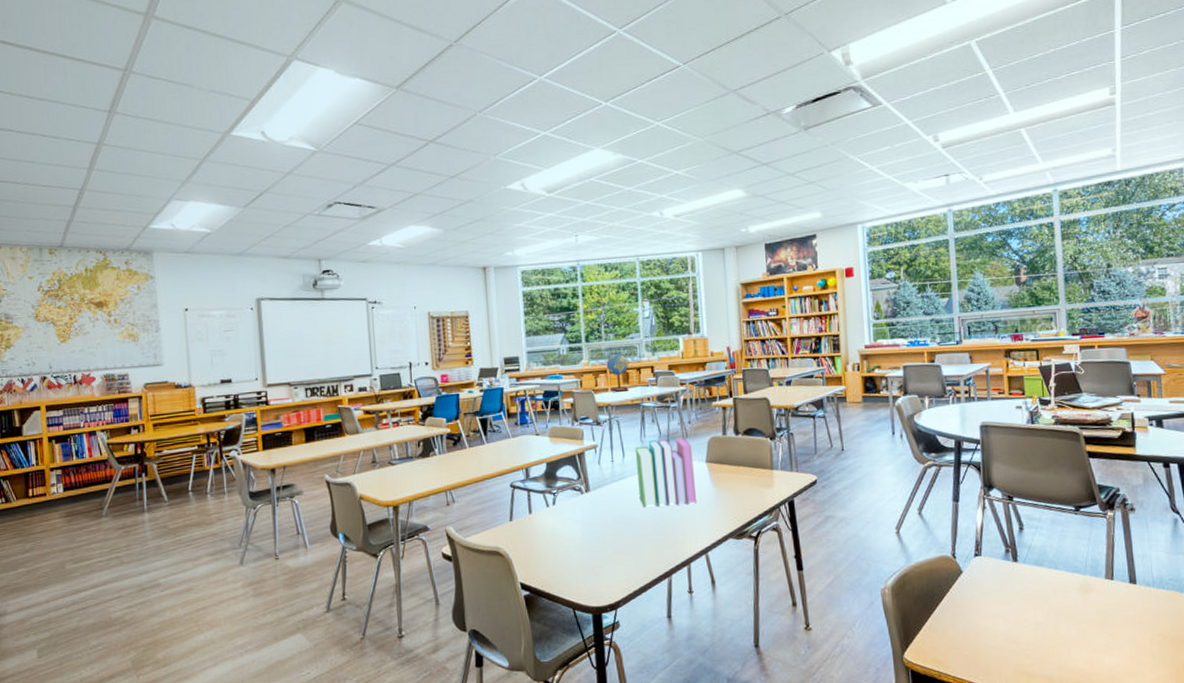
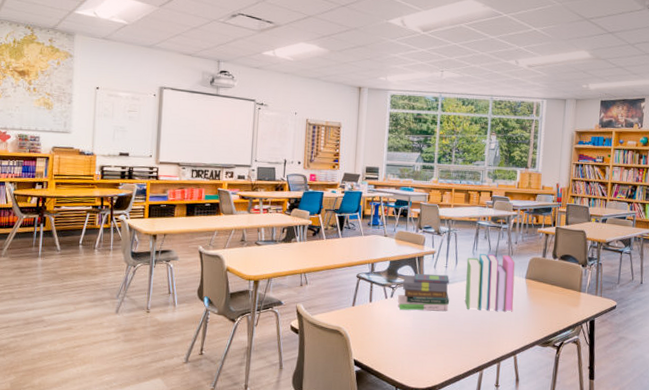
books: none [560,470,622,518] -> present [397,273,449,311]
globe: present [606,353,629,392] -> none [452,176,472,209]

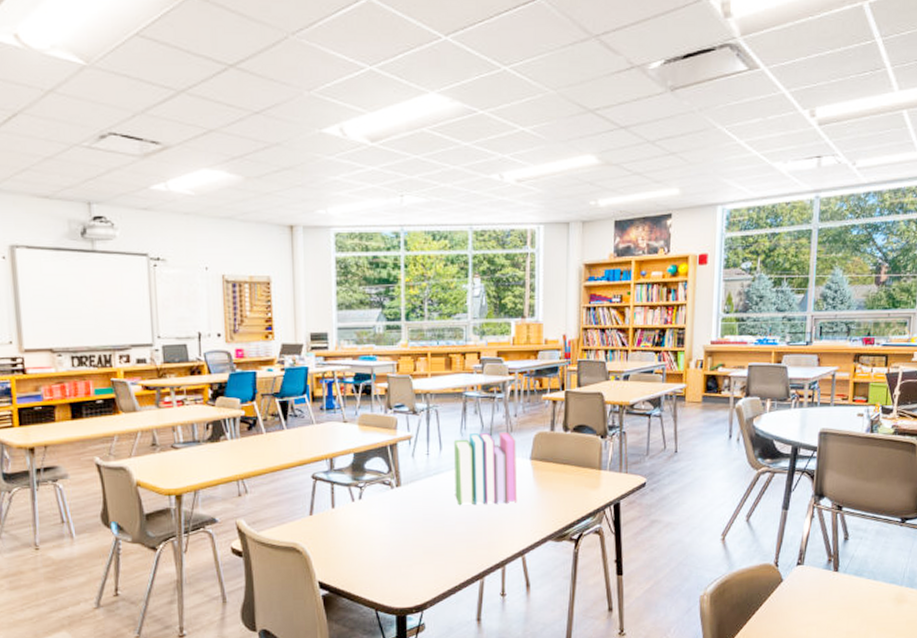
books: present [397,273,449,311] -> none [367,464,435,514]

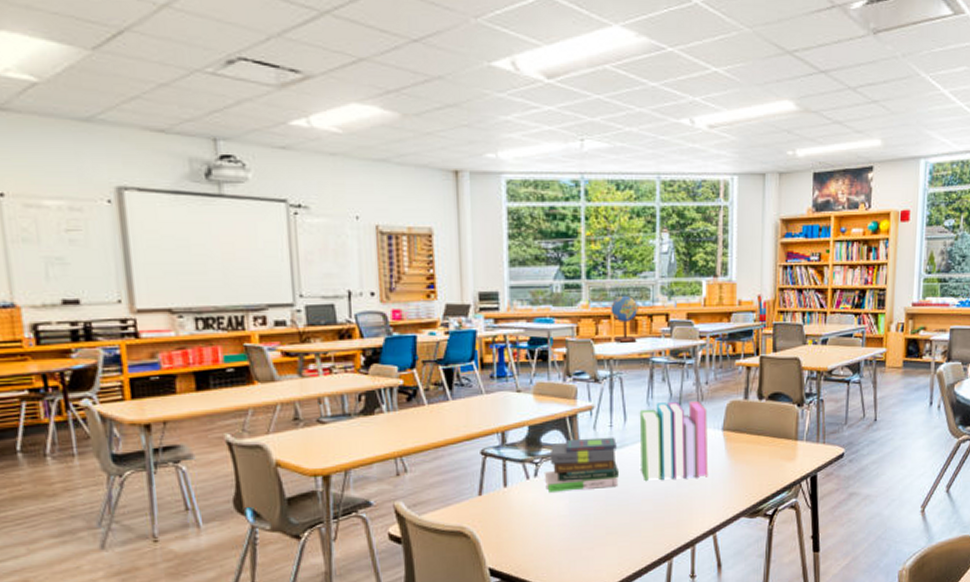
books: none [367,464,435,514] -> present [544,437,619,492]
globe: none [427,335,453,378] -> present [611,295,638,343]

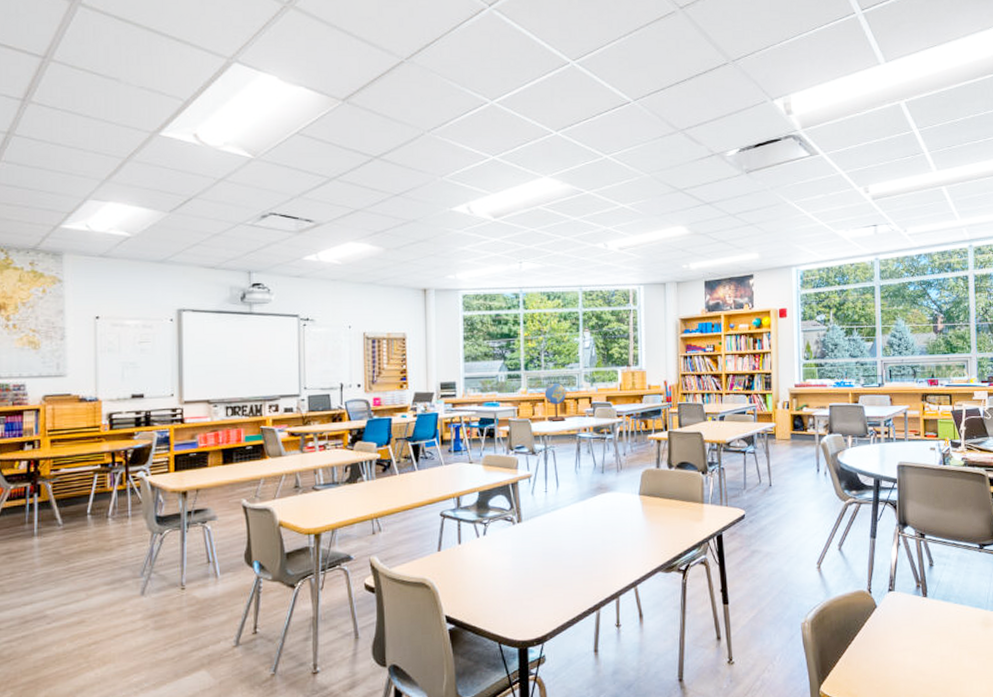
books: present [544,437,619,492] -> none [491,501,553,549]
books: present [639,400,709,480] -> none [569,469,629,539]

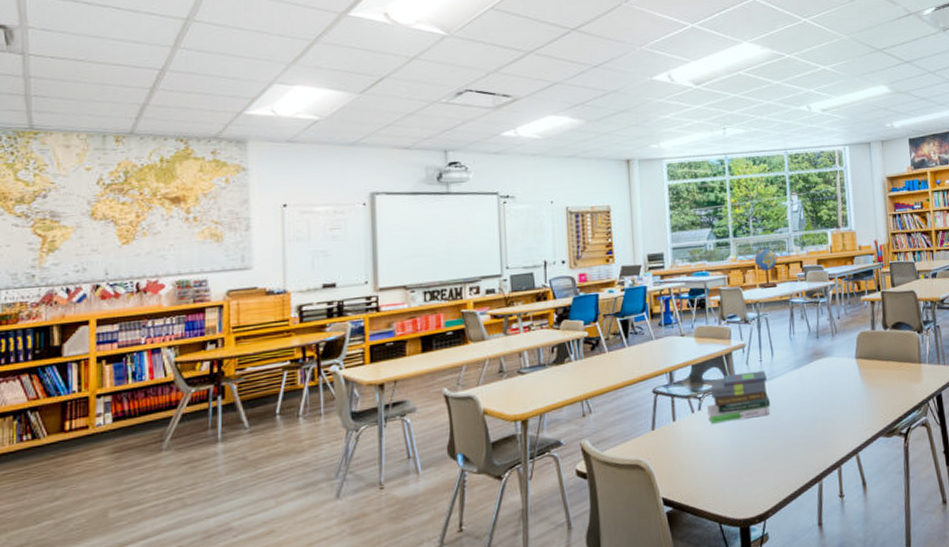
books: none [491,501,553,549] -> present [706,370,771,424]

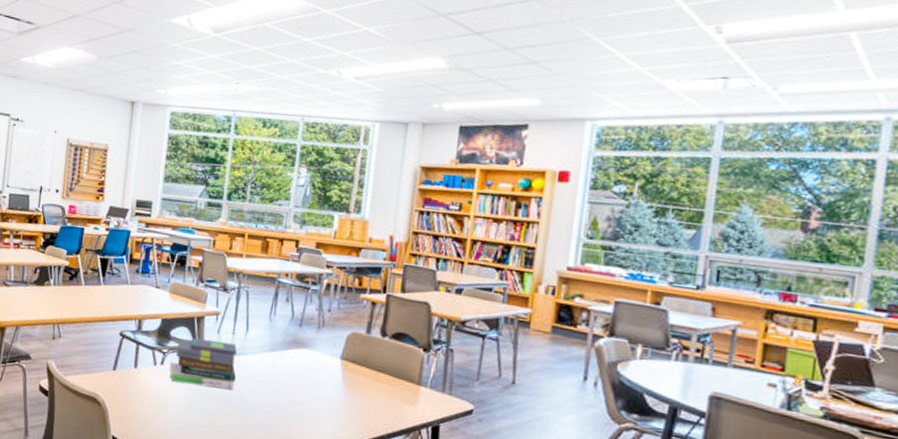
globe: present [754,248,778,288] -> none [245,218,271,262]

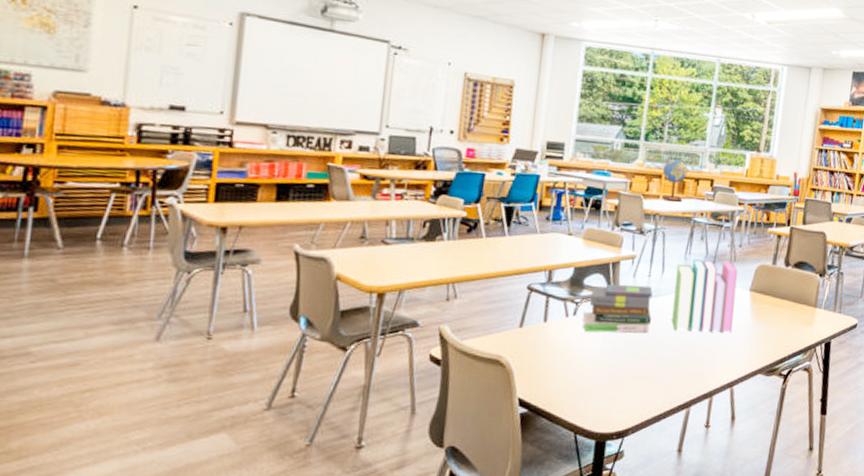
globe: none [245,218,271,262] -> present [662,158,688,202]
books: none [256,320,328,400] -> present [671,259,738,333]

